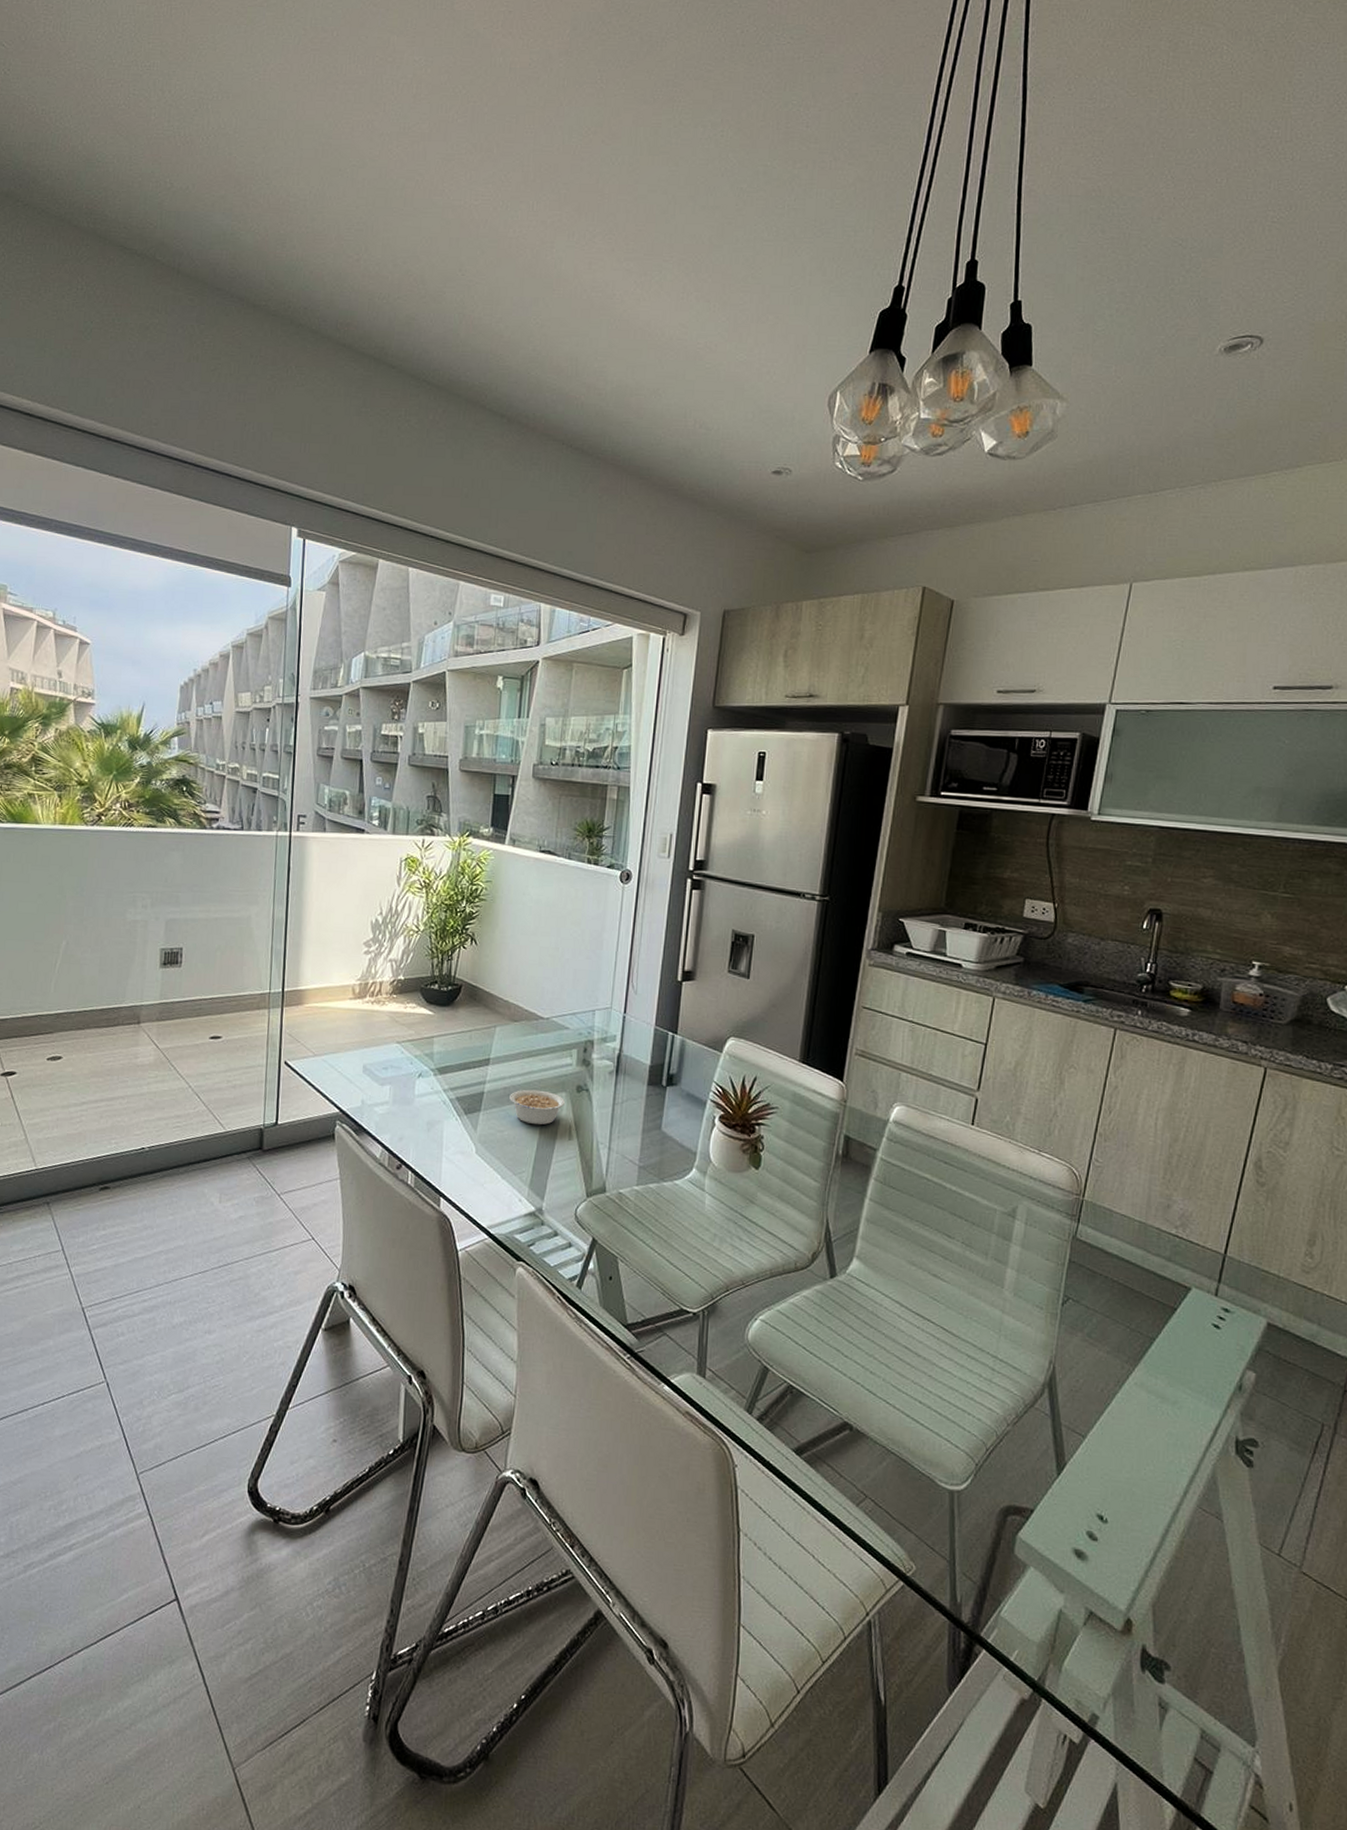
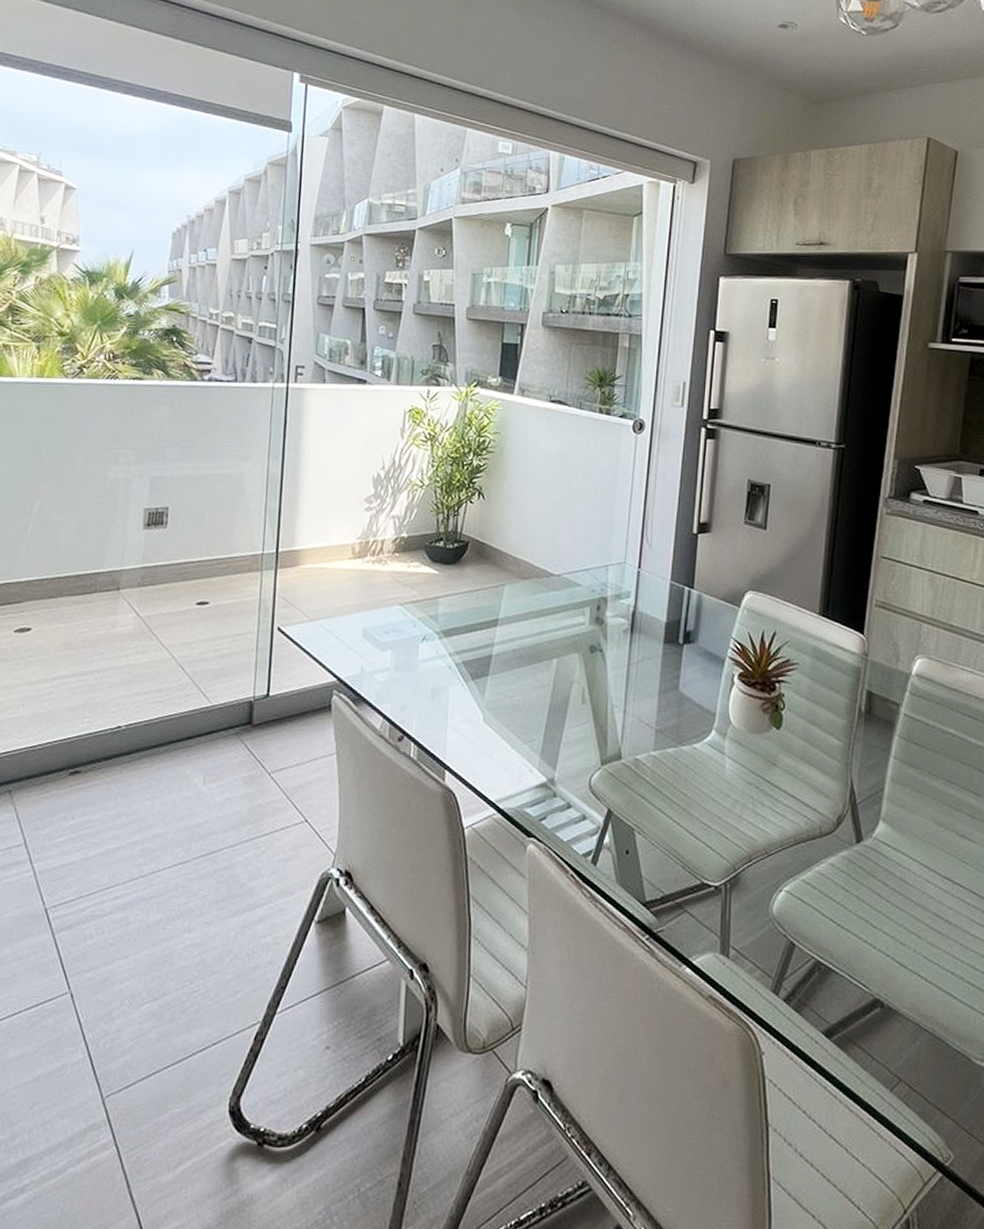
legume: present [509,1089,566,1125] -> none [519,651,579,689]

